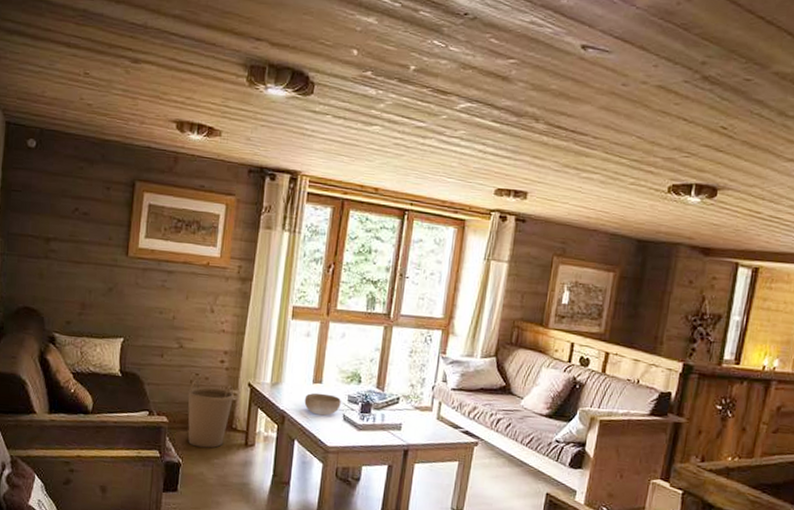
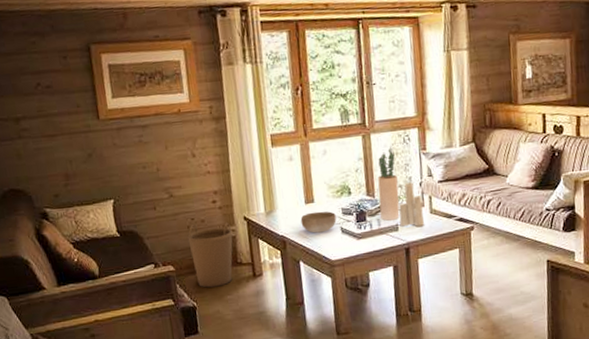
vase: none [386,343,413,420] -> present [378,146,400,222]
candle: none [403,378,431,431] -> present [399,178,424,227]

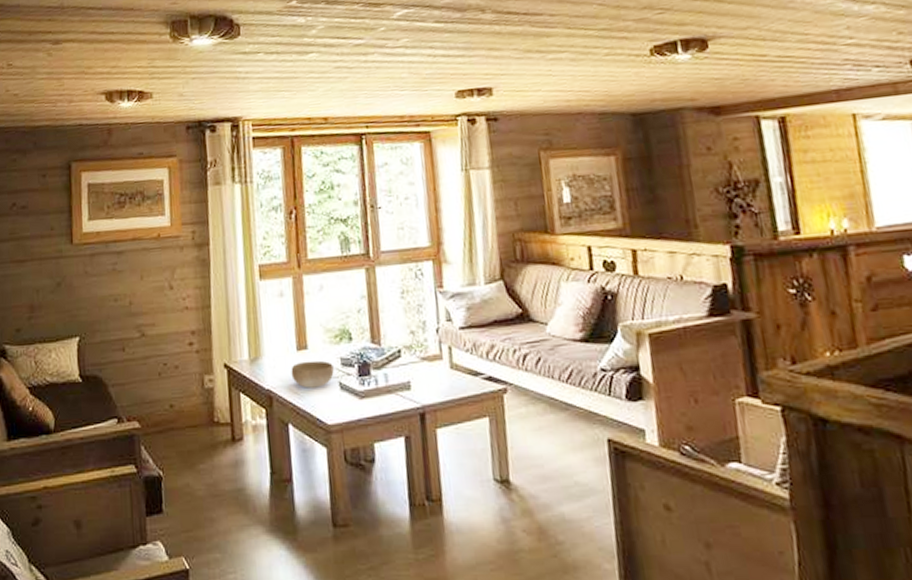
basket: present [187,222,233,288] -> none [158,370,210,453]
vase: present [378,146,400,222] -> none [384,282,412,377]
candle: present [399,178,424,227] -> none [411,322,443,386]

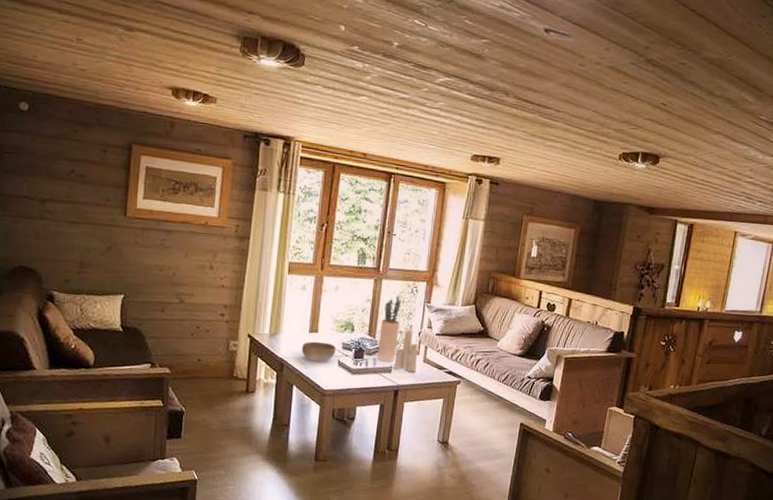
vase: none [384,282,412,377] -> present [377,294,401,363]
candle: none [411,322,443,386] -> present [393,326,418,372]

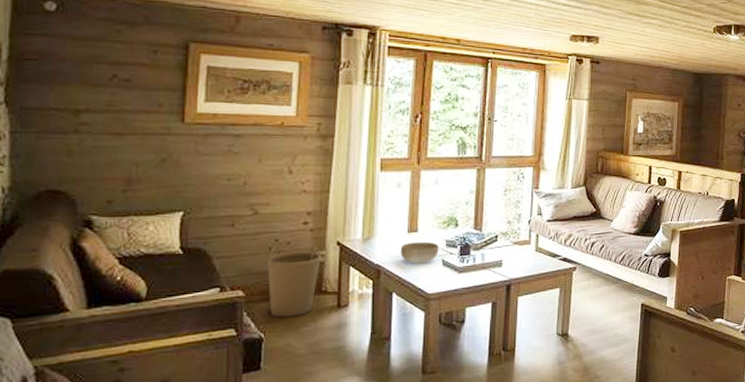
basket: none [189,333,234,396] -> present [267,246,321,318]
vase: present [377,294,401,363] -> none [485,182,507,257]
candle: present [393,326,418,372] -> none [504,214,528,264]

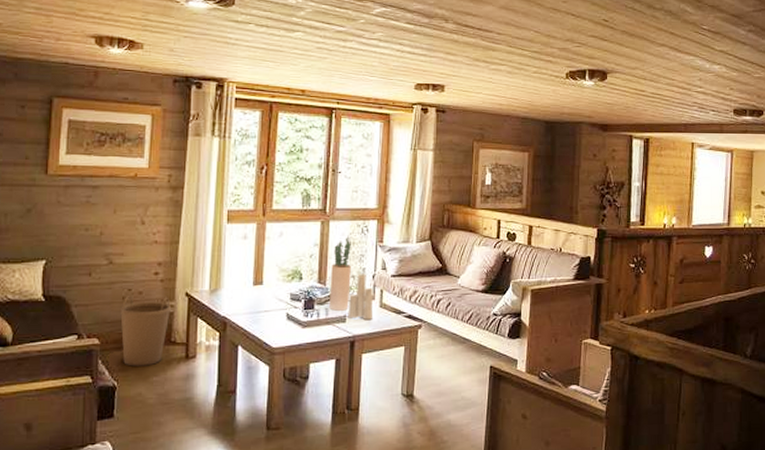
bowl: present [400,241,439,264] -> none [246,294,283,317]
vase: none [485,182,507,257] -> present [329,235,351,312]
candle: none [504,214,528,264] -> present [348,269,373,320]

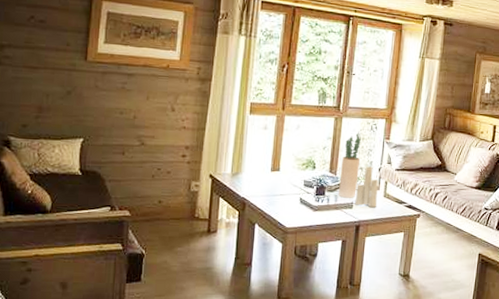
basket: present [120,296,171,366] -> none [150,174,196,238]

